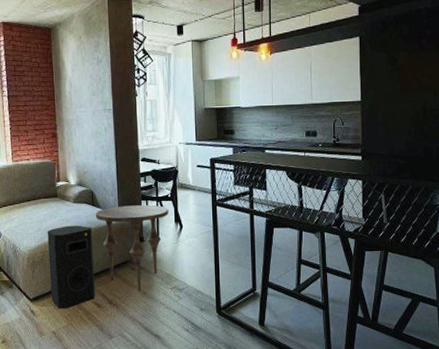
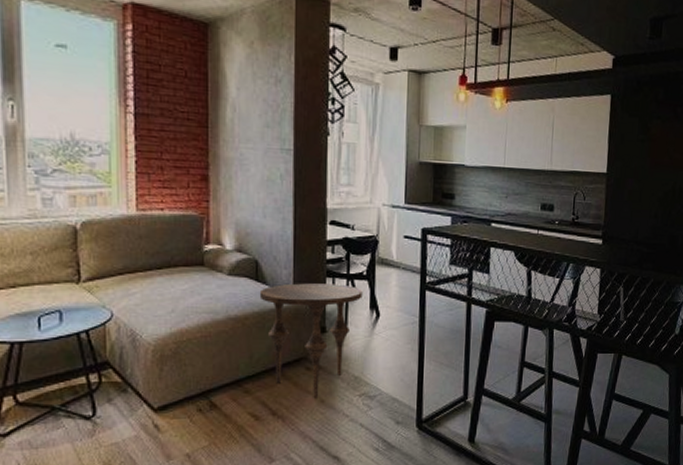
speaker: present [47,225,96,309] -> none [185,306,254,423]

